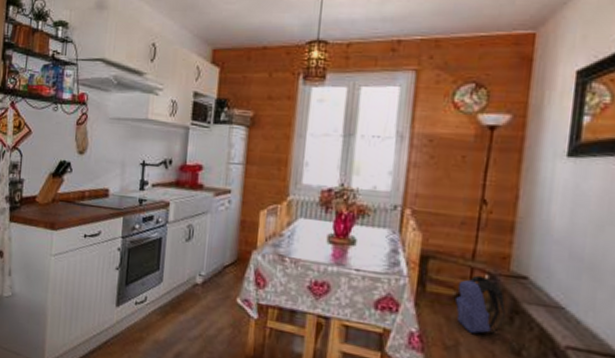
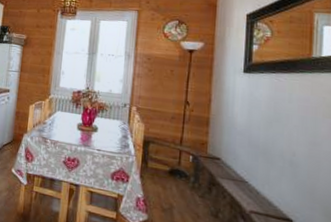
backpack: present [455,275,507,334] -> none [169,156,206,201]

